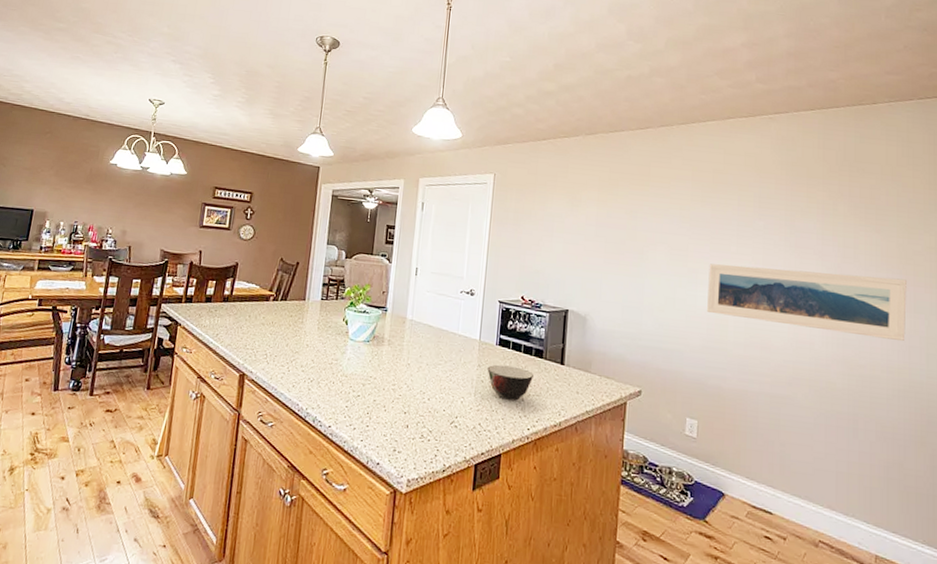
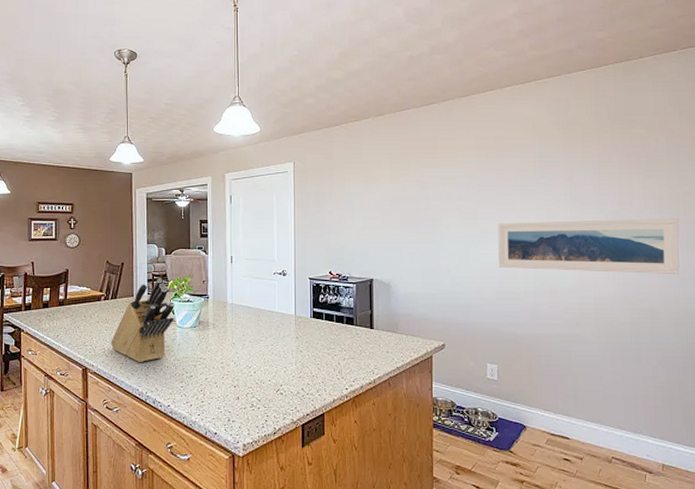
knife block: none [274,283,349,375] -> present [111,278,174,363]
soup bowl: present [487,364,533,401] -> none [305,335,347,365]

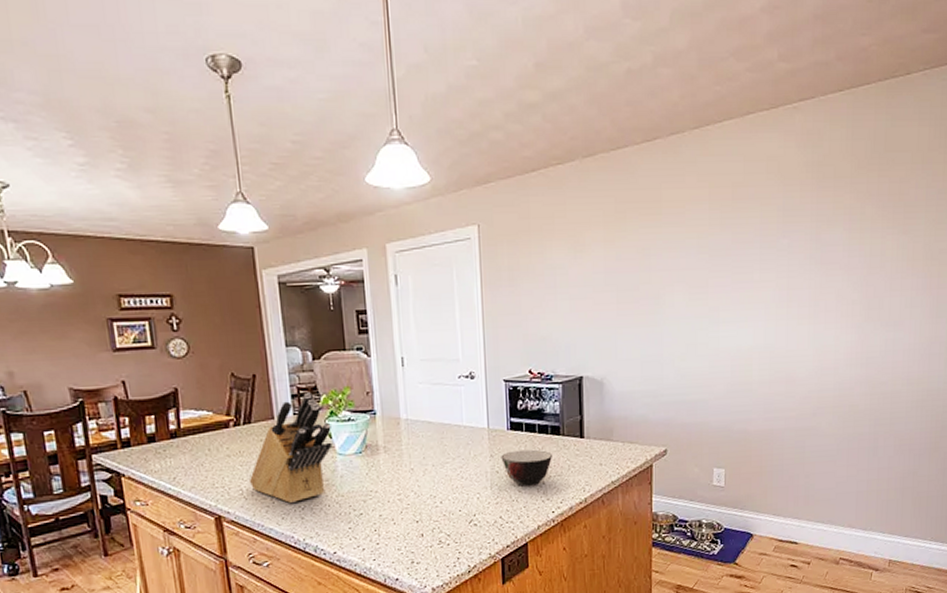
soup bowl: none [305,335,347,365] -> present [501,449,552,487]
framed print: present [497,218,680,275] -> none [731,283,931,354]

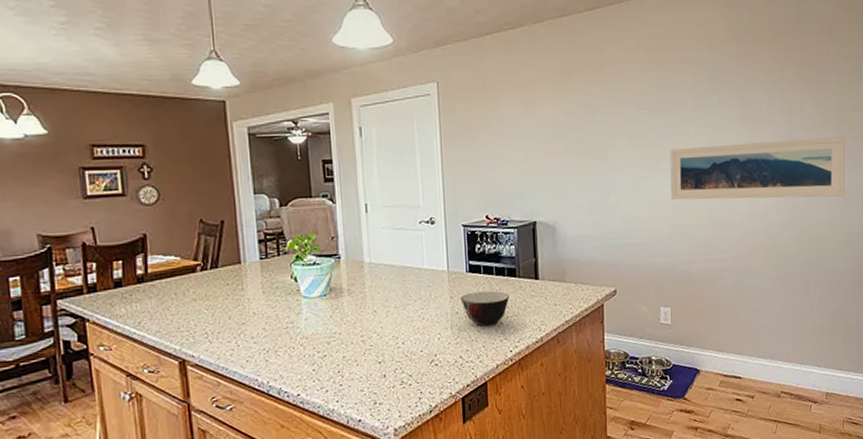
knife block: present [250,392,333,504] -> none [215,237,298,347]
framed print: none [731,283,931,354] -> present [669,136,846,200]

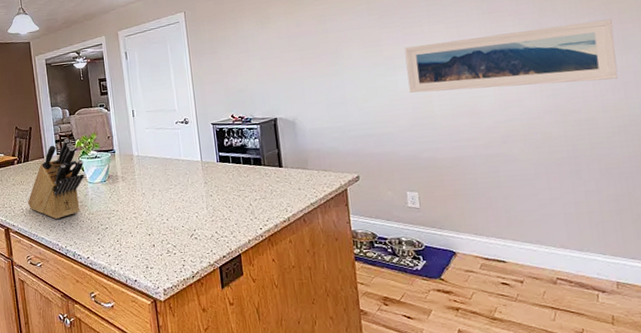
knife block: none [215,237,298,347] -> present [28,138,85,220]
soup bowl: present [460,291,509,327] -> none [213,177,257,207]

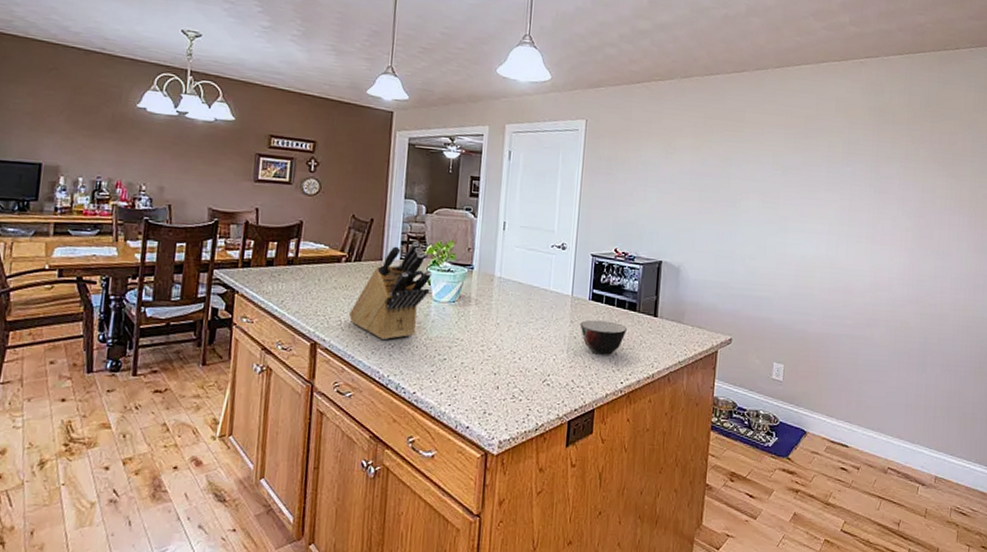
soup bowl: none [213,177,257,207] -> present [580,320,627,355]
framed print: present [404,19,618,93] -> none [796,211,976,281]

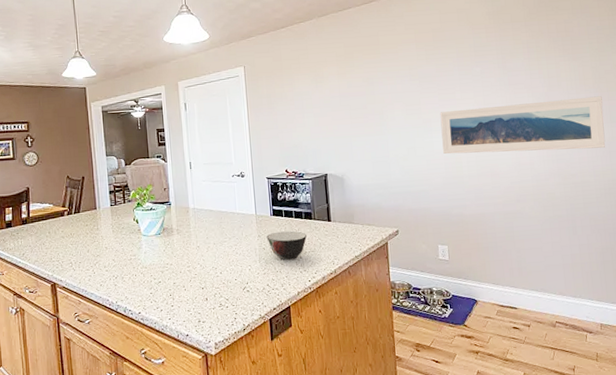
knife block: present [349,241,432,341] -> none [78,189,139,274]
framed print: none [796,211,976,281] -> present [440,96,606,154]

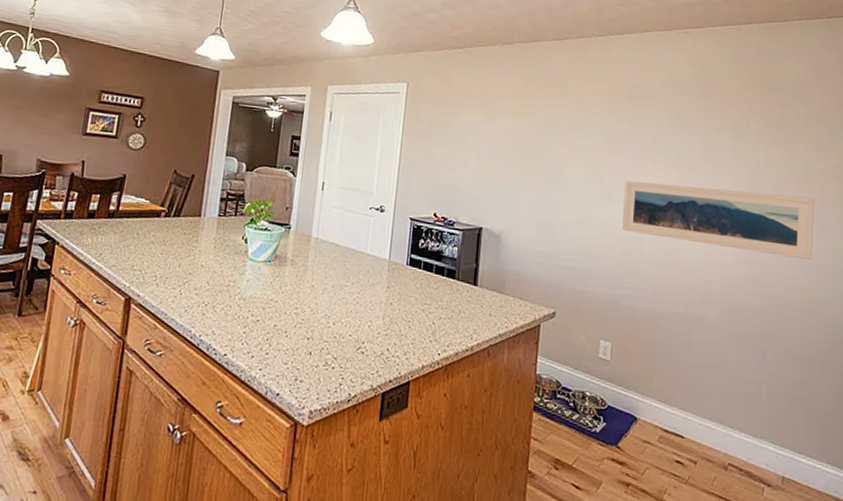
soup bowl: present [266,231,307,260] -> none [396,286,445,324]

